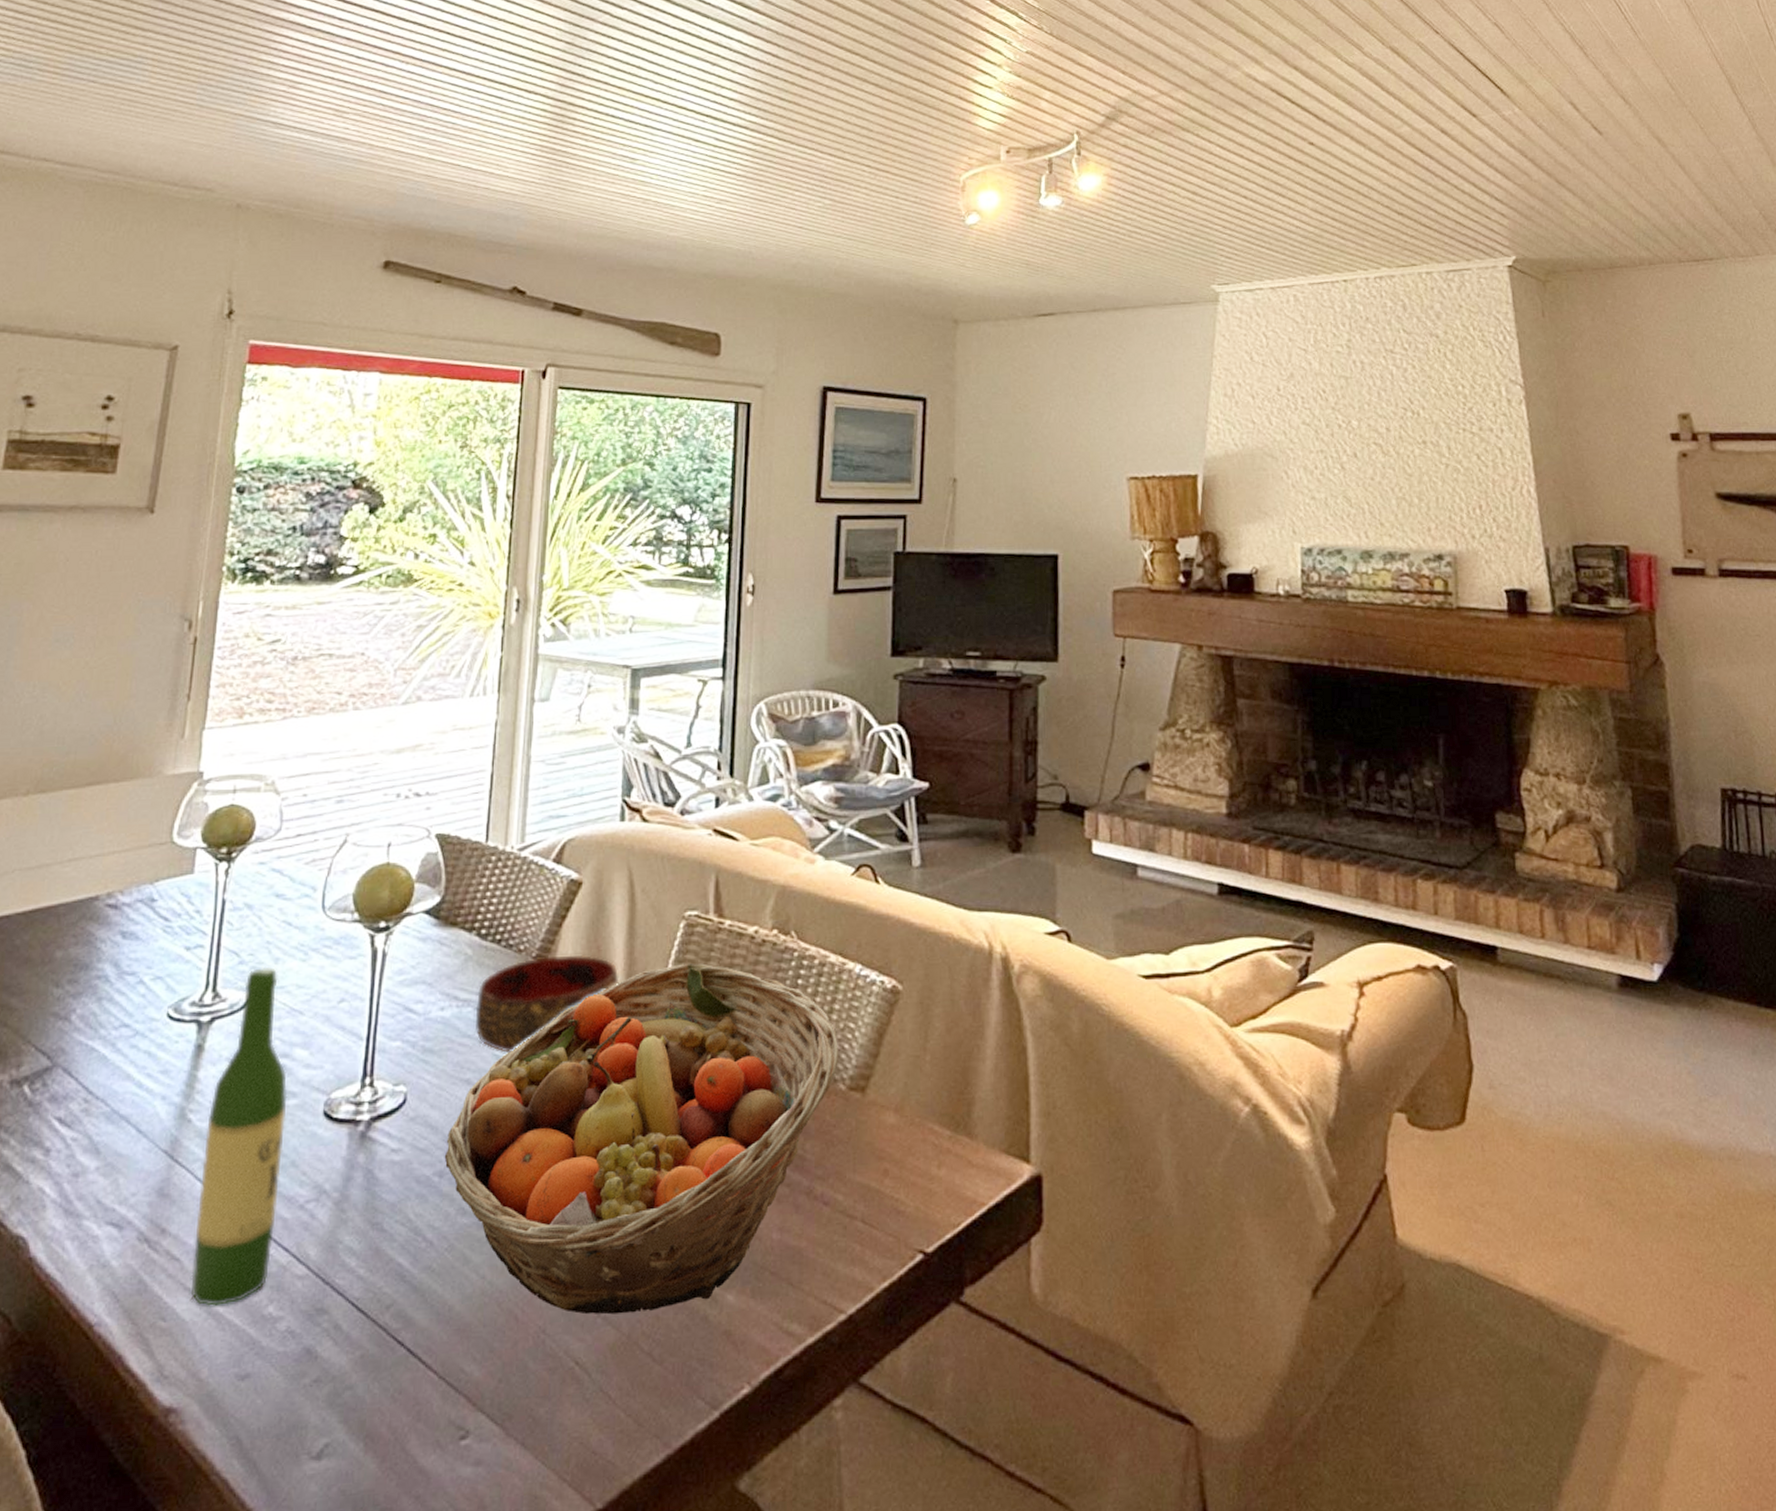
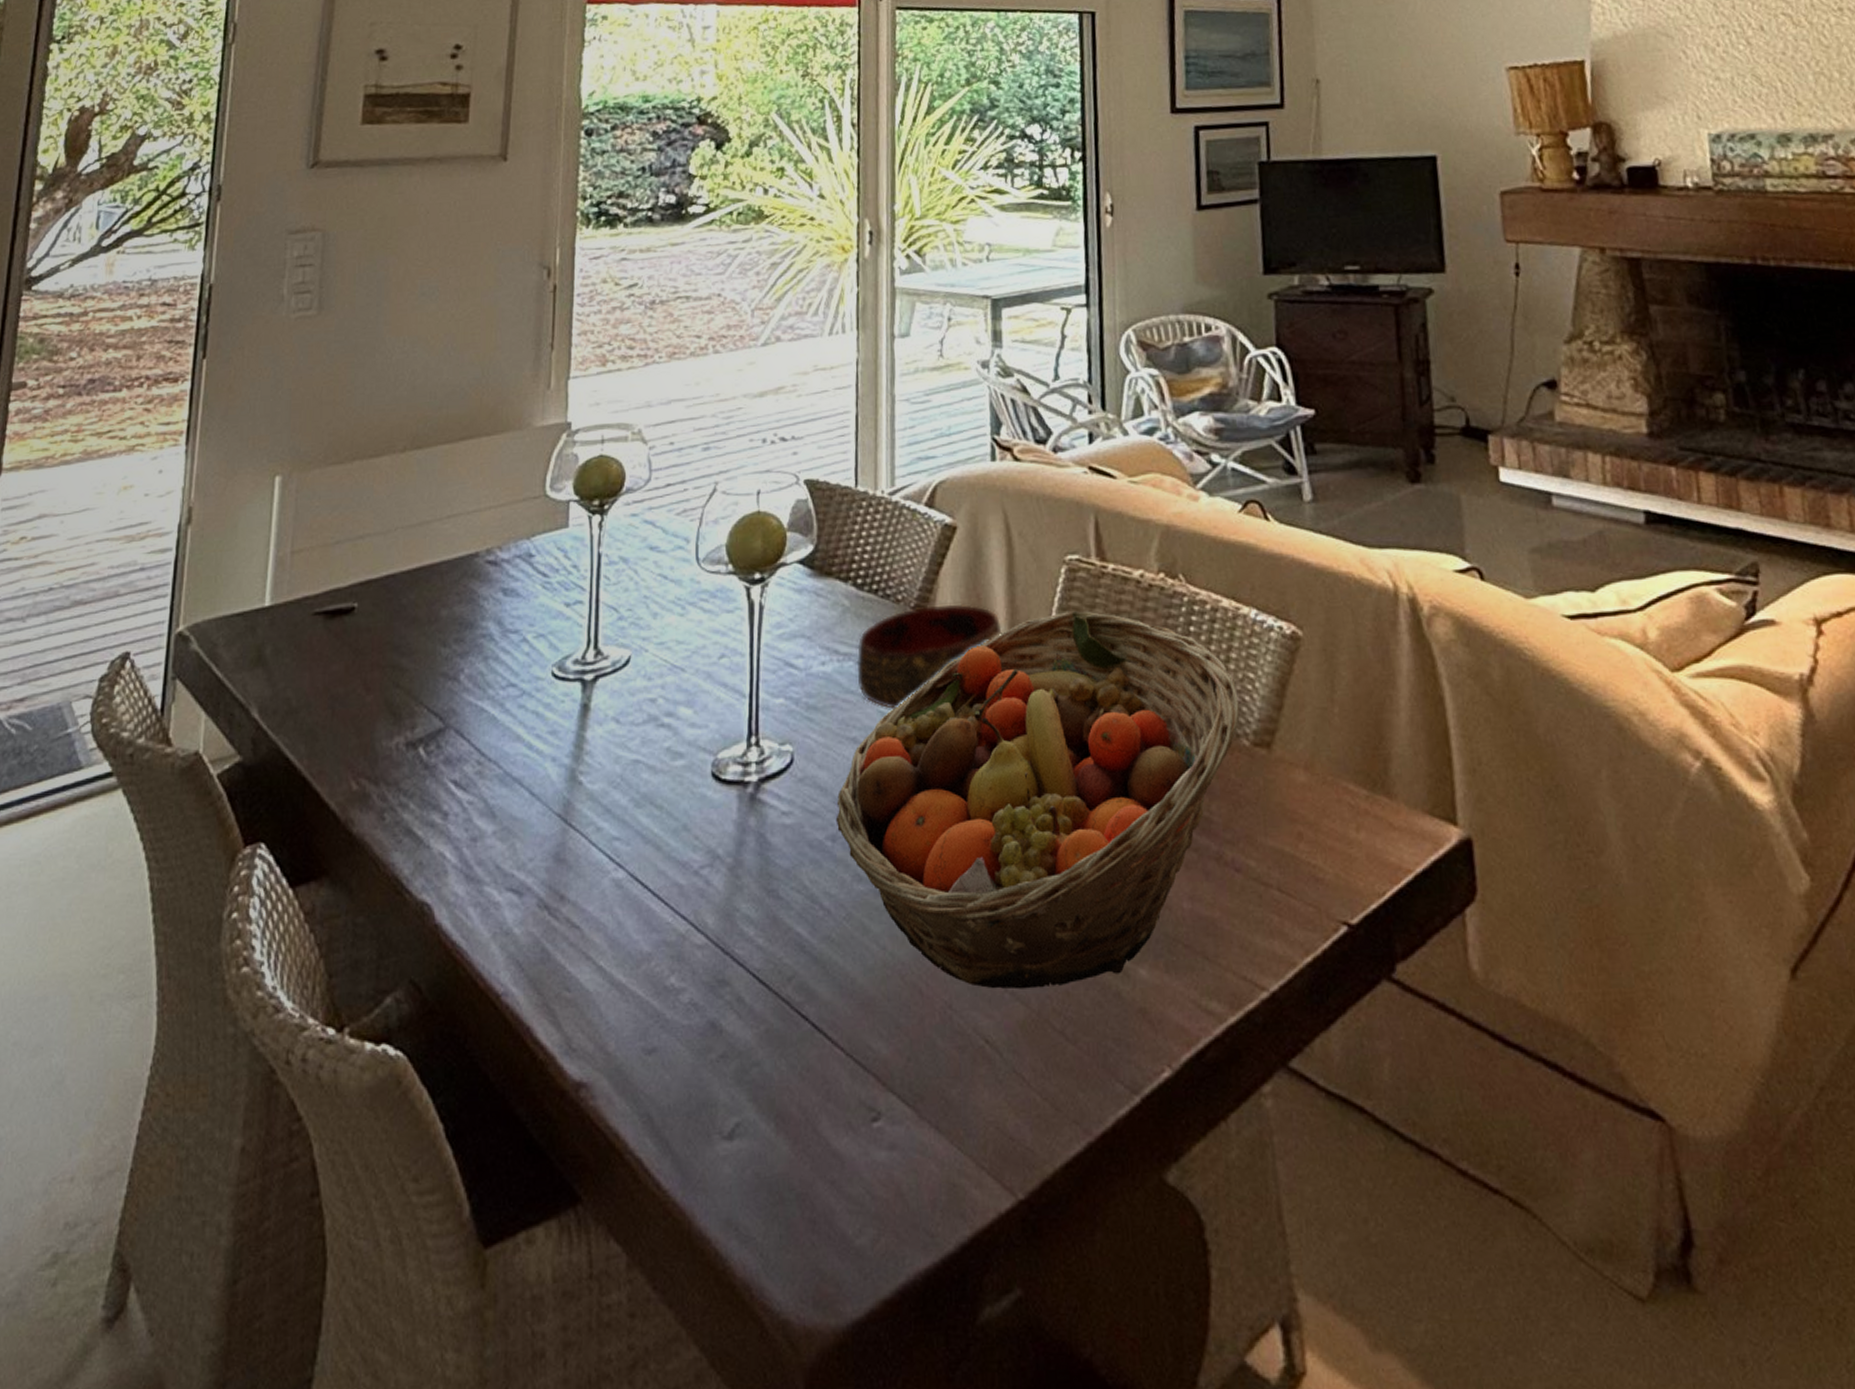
wine bottle: present [191,966,288,1306] -> none [592,622,675,976]

